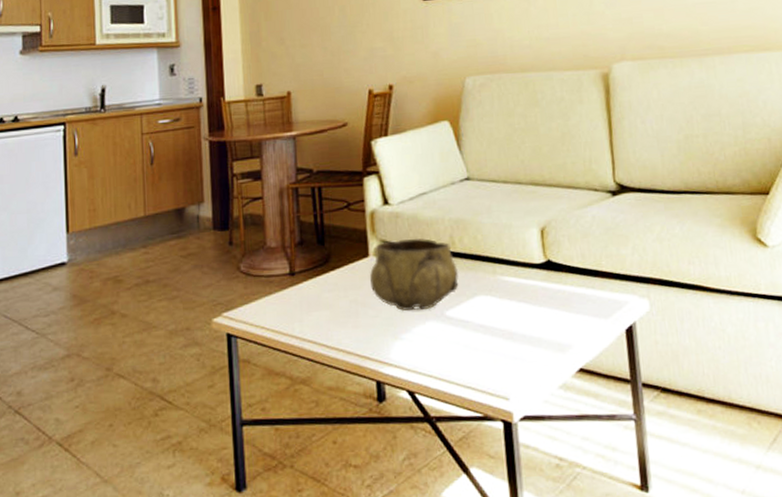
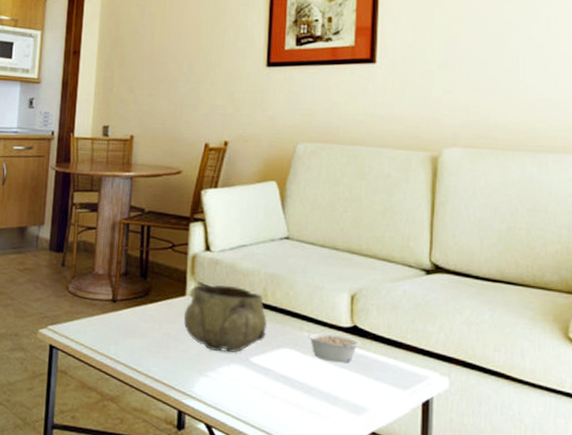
legume: none [501,272,557,302] -> present [307,332,361,363]

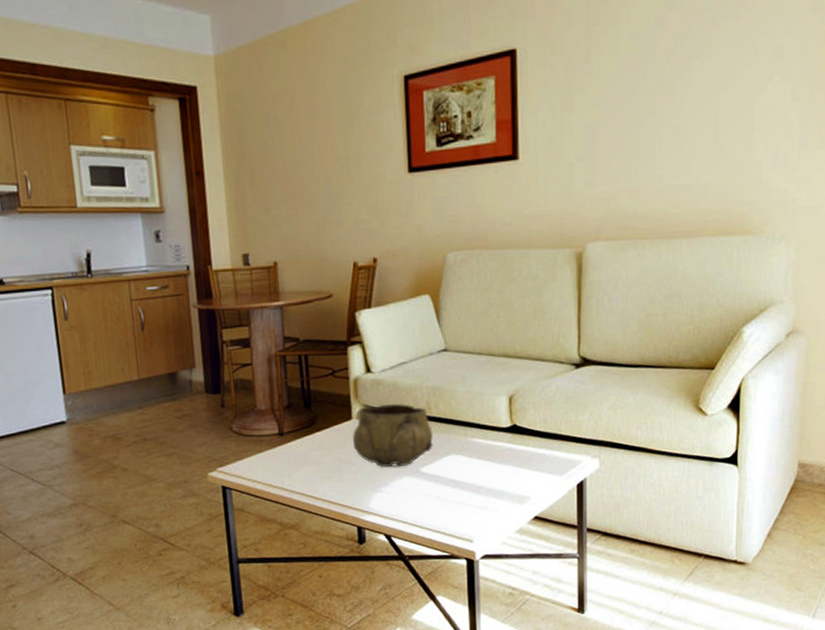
legume: present [307,332,361,363] -> none [471,434,521,461]

